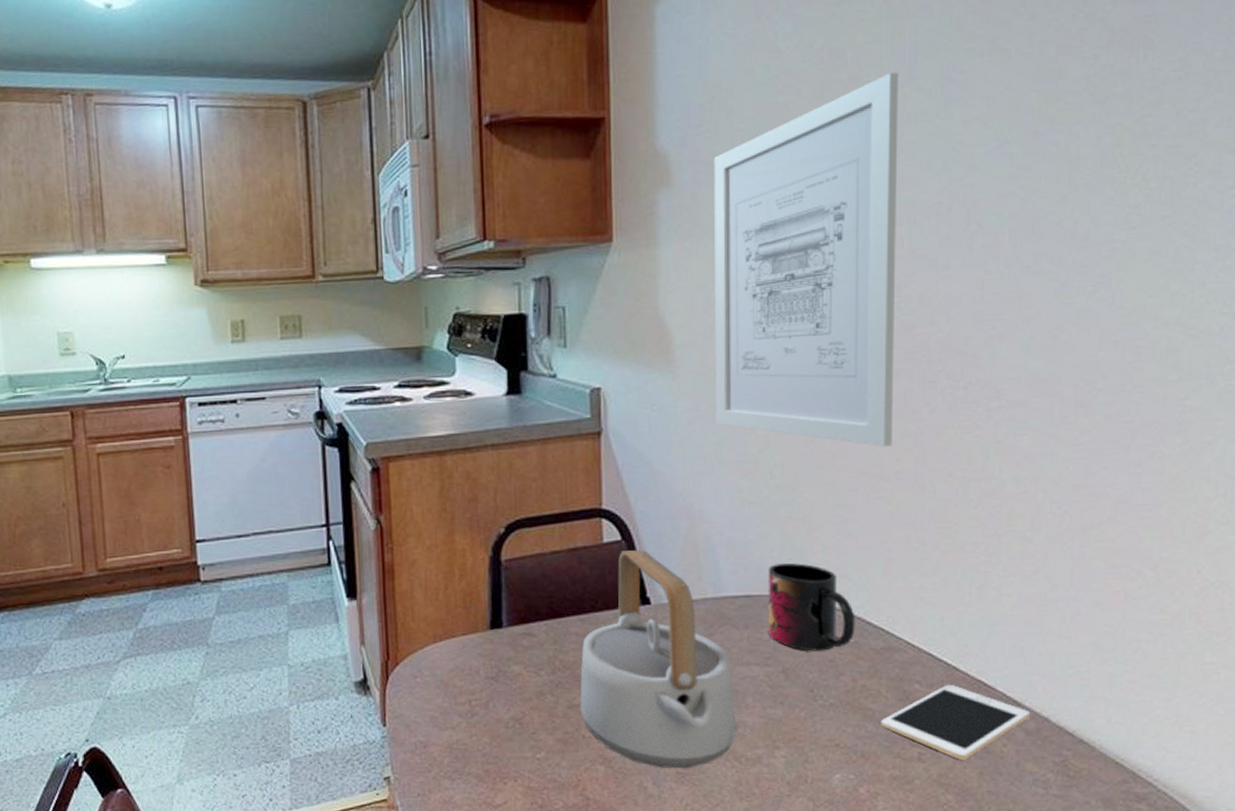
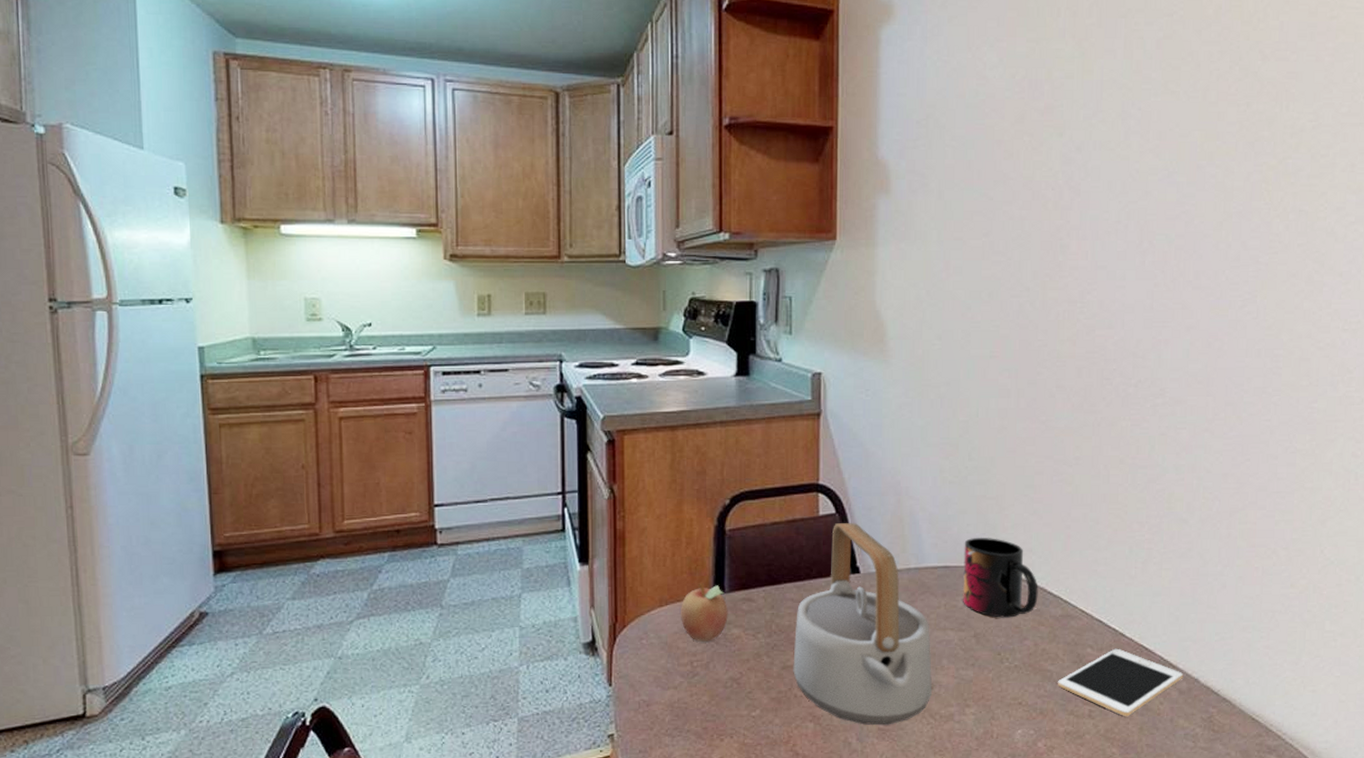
fruit: none [456,616,507,681] -> present [681,582,728,643]
wall art: present [714,72,898,447] -> none [922,105,1087,435]

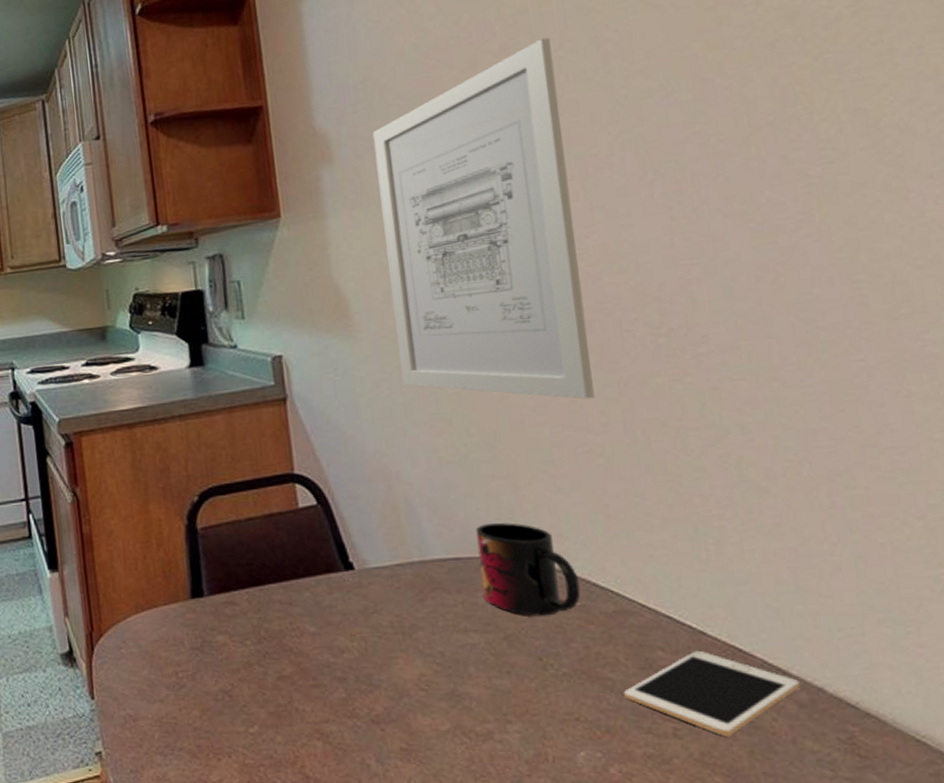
fruit: present [681,582,728,643] -> none [158,585,211,651]
teapot: present [793,523,932,725] -> none [287,514,461,745]
wall art: none [922,105,1087,435] -> present [372,37,595,400]

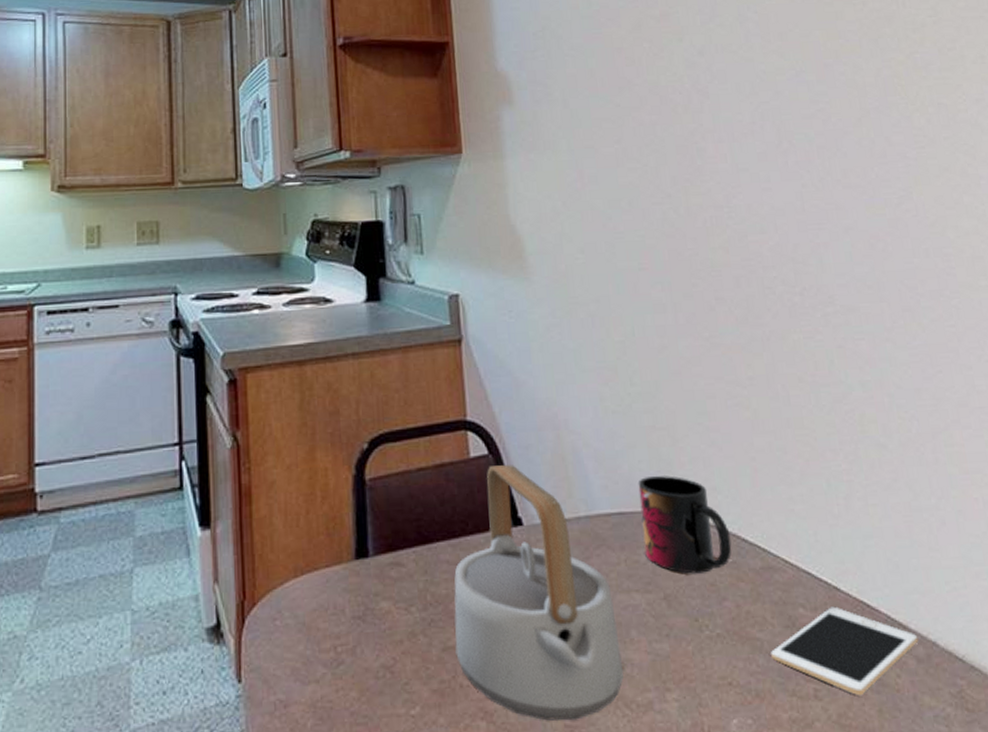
teapot: none [287,514,461,745] -> present [454,465,623,721]
wall art: present [372,37,595,400] -> none [549,11,742,353]

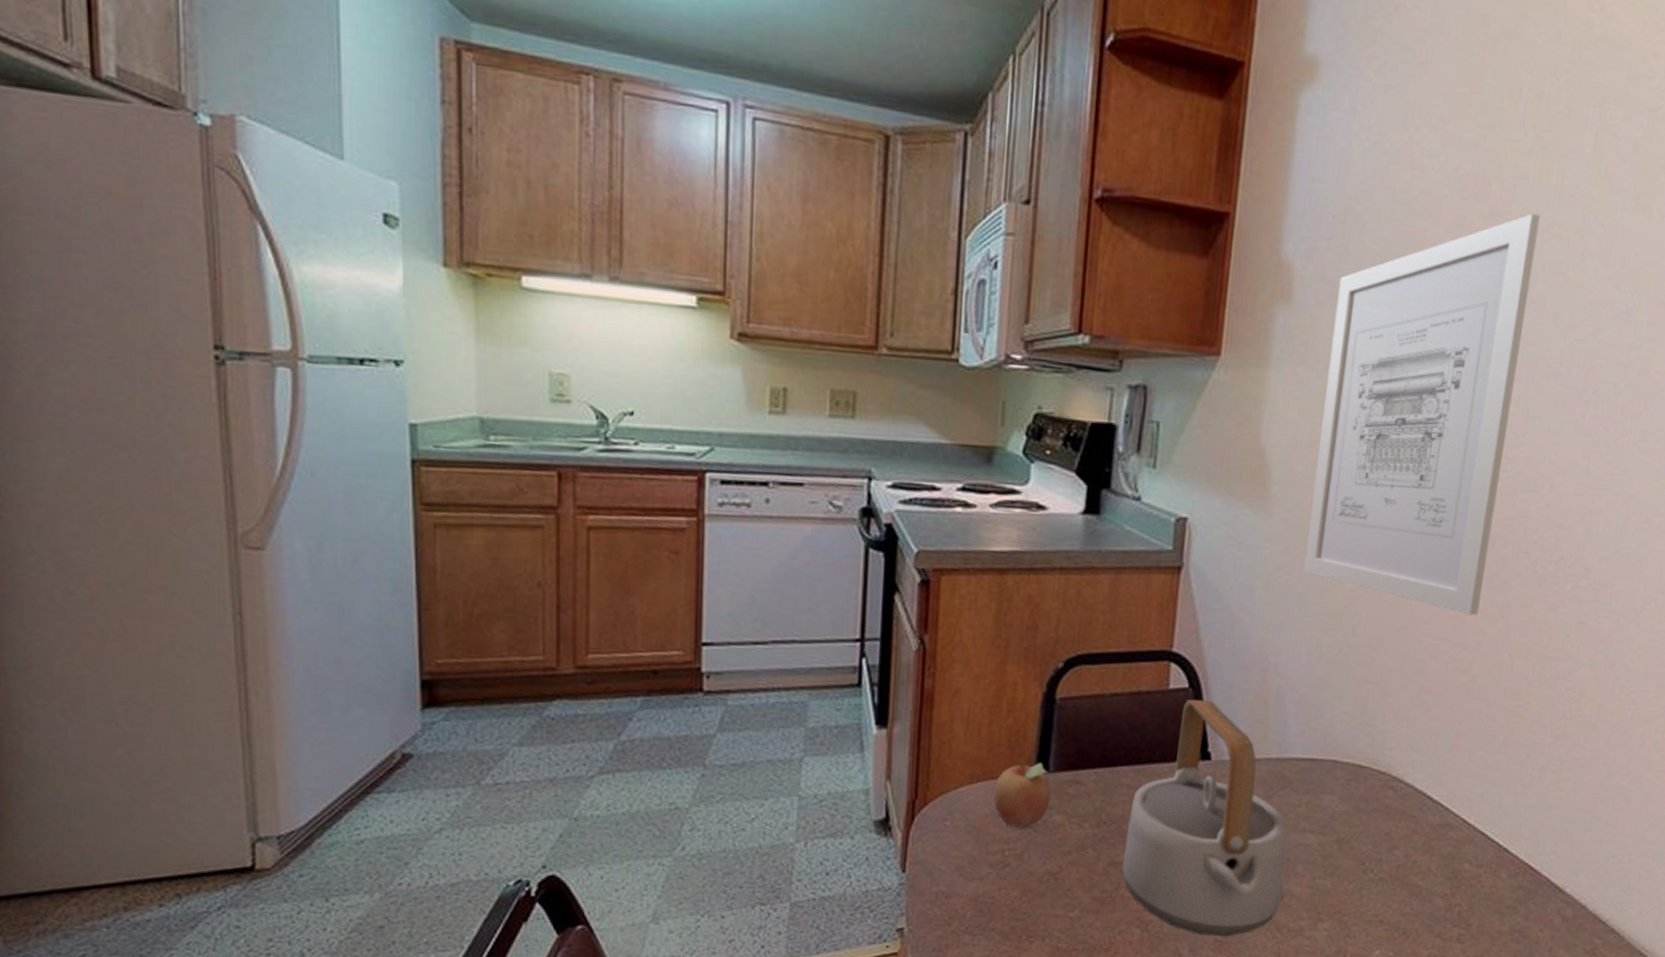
fruit: none [319,544,375,621] -> present [994,757,1051,829]
wall art: none [549,11,742,353] -> present [1303,213,1540,616]
mug: present [638,476,732,574] -> none [1327,728,1417,823]
cell phone: present [771,606,919,695] -> none [1426,865,1570,942]

